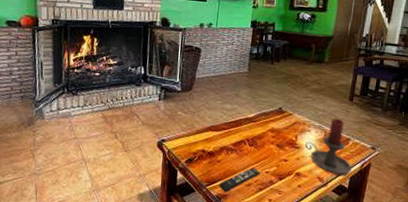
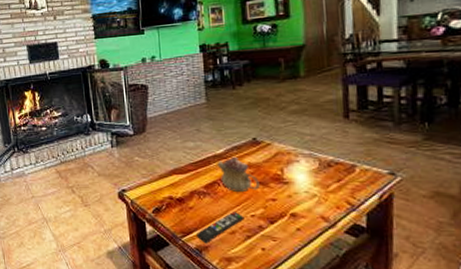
teapot: none [247,121,278,152] -> present [217,156,260,193]
candle holder: present [304,118,352,175] -> none [294,141,367,211]

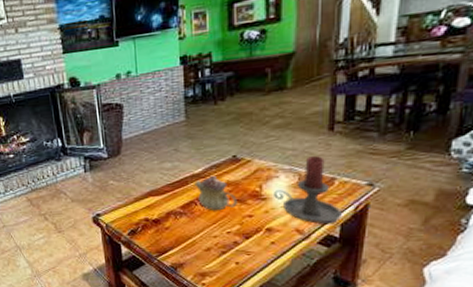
remote control: present [196,212,244,244] -> none [172,230,220,261]
candle holder: none [294,141,367,211] -> present [273,155,342,224]

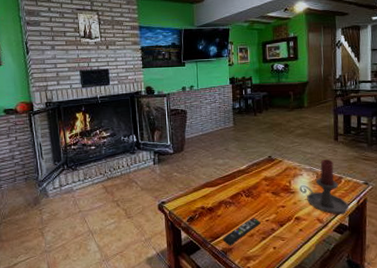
remote control: none [172,230,220,261] -> present [223,218,261,246]
teapot: present [194,175,237,211] -> none [240,171,273,202]

